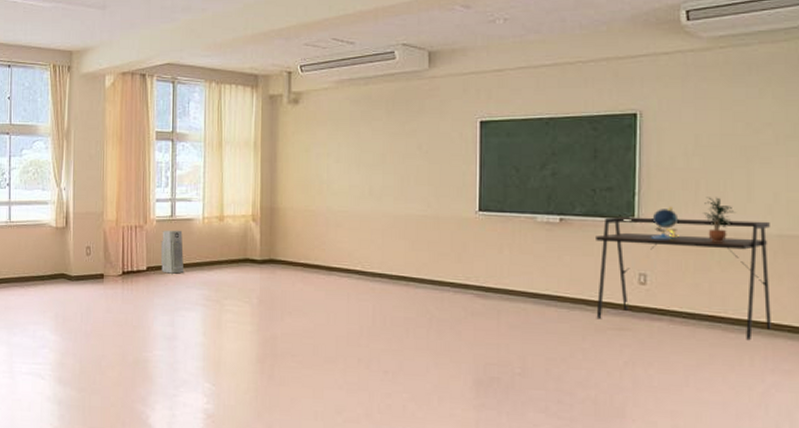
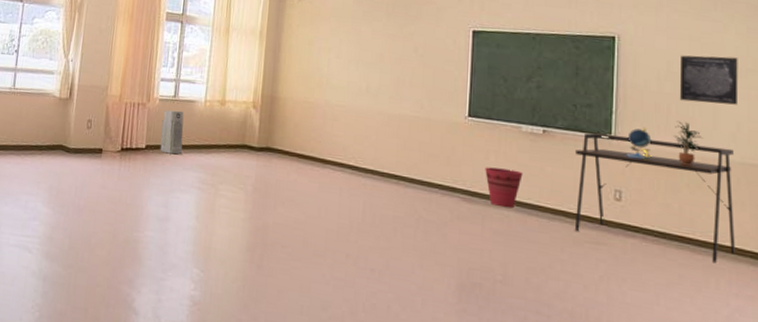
bucket: none [499,261,539,301] -> present [485,167,523,209]
wall art: none [709,124,776,176] -> present [679,55,739,105]

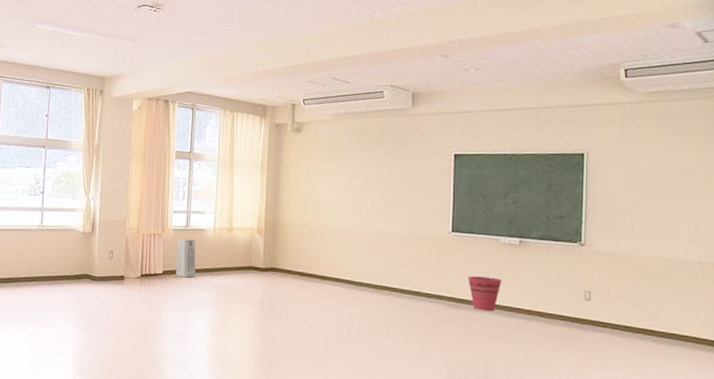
desk: present [574,133,736,264] -> none [548,241,694,352]
globe: present [626,127,652,159] -> none [594,234,618,262]
potted plant: present [673,121,703,165] -> none [637,227,664,266]
wall art: present [679,55,739,105] -> none [643,167,697,210]

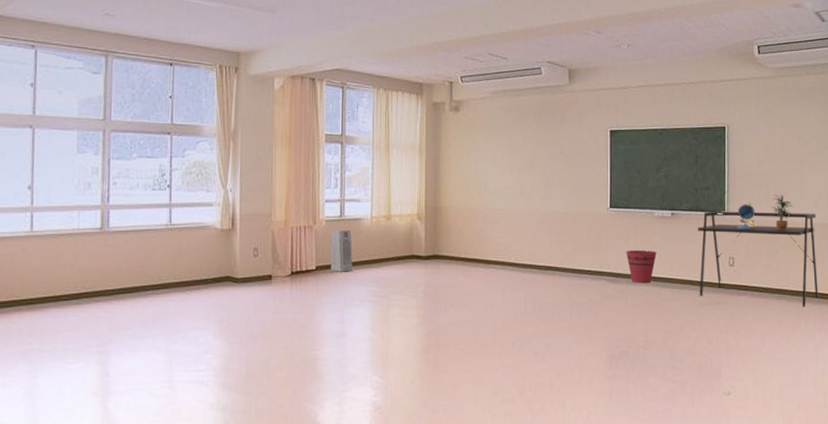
desk: none [548,241,694,352] -> present [697,211,819,308]
globe: none [594,234,618,262] -> present [736,202,756,228]
potted plant: none [637,227,664,266] -> present [772,194,793,230]

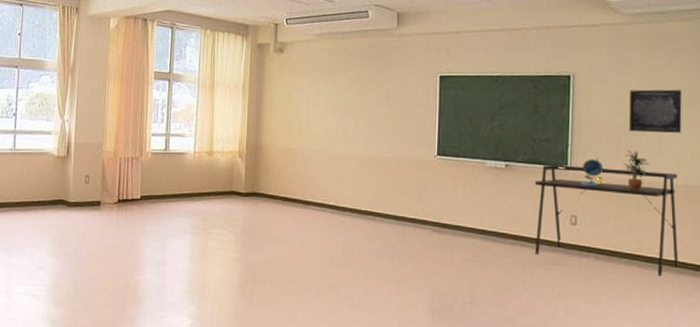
air purifier: present [329,229,353,272] -> none [153,162,175,203]
bucket: present [626,250,657,284] -> none [453,200,488,237]
wall art: none [775,137,818,177] -> present [629,89,682,133]

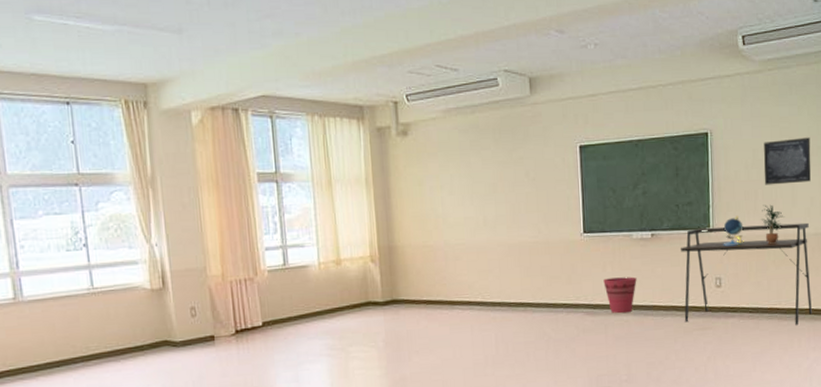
bucket: none [453,200,488,237] -> present [603,276,637,314]

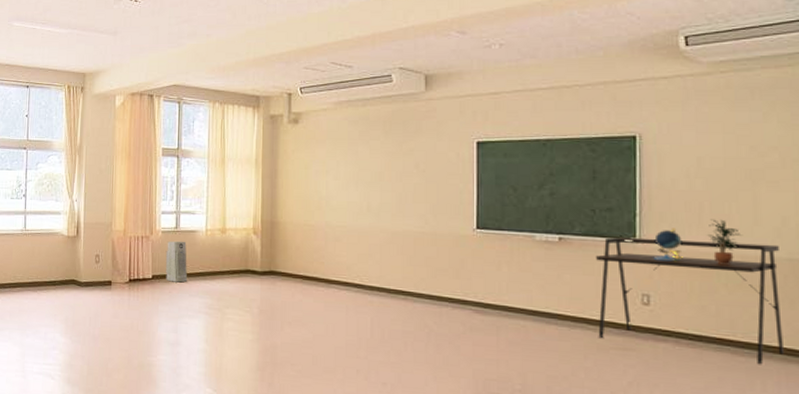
air purifier: none [275,278,304,327] -> present [165,241,188,283]
bucket: present [603,276,637,314] -> none [497,278,539,318]
wall art: present [764,137,811,185] -> none [712,147,783,199]

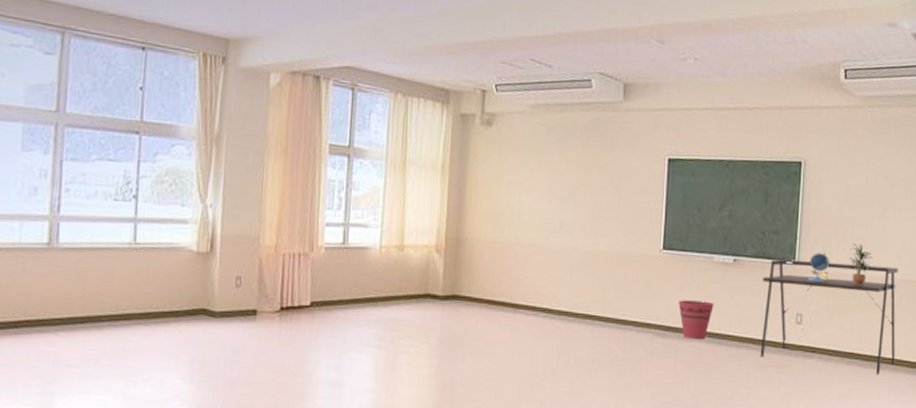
air purifier: present [165,241,188,283] -> none [327,259,356,310]
bucket: none [497,278,539,318] -> present [678,300,714,340]

